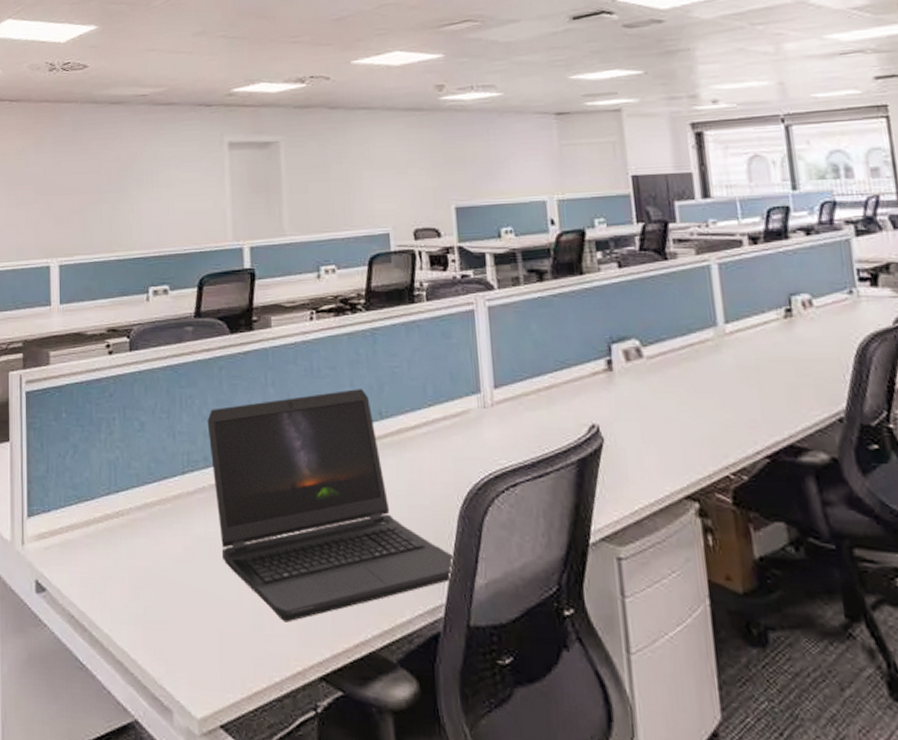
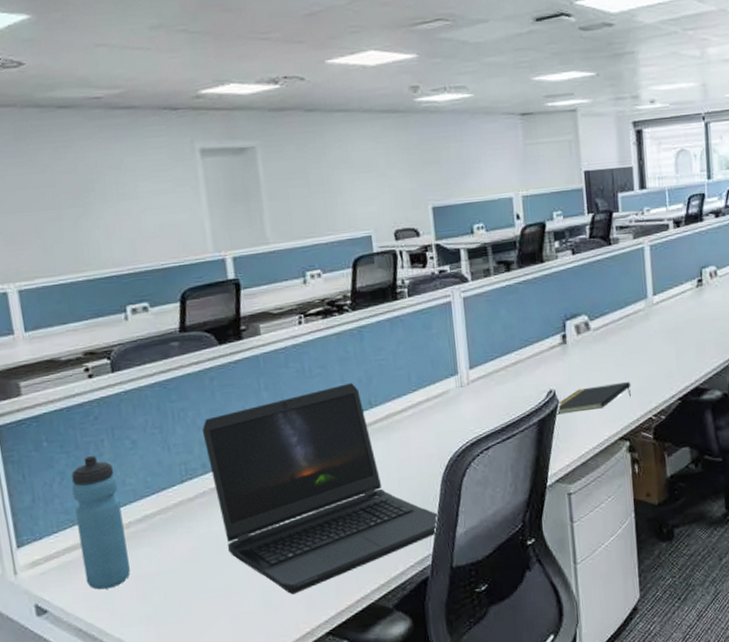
water bottle: none [82,432,125,577] -> present [71,455,130,590]
notepad: none [600,425,700,456] -> present [556,381,631,415]

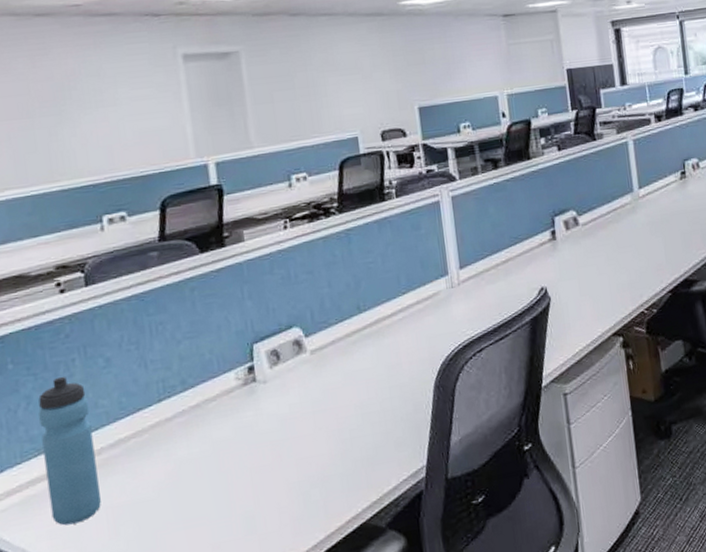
laptop computer: present [202,383,440,595] -> none [181,288,433,519]
notepad: present [556,381,631,415] -> none [548,275,622,313]

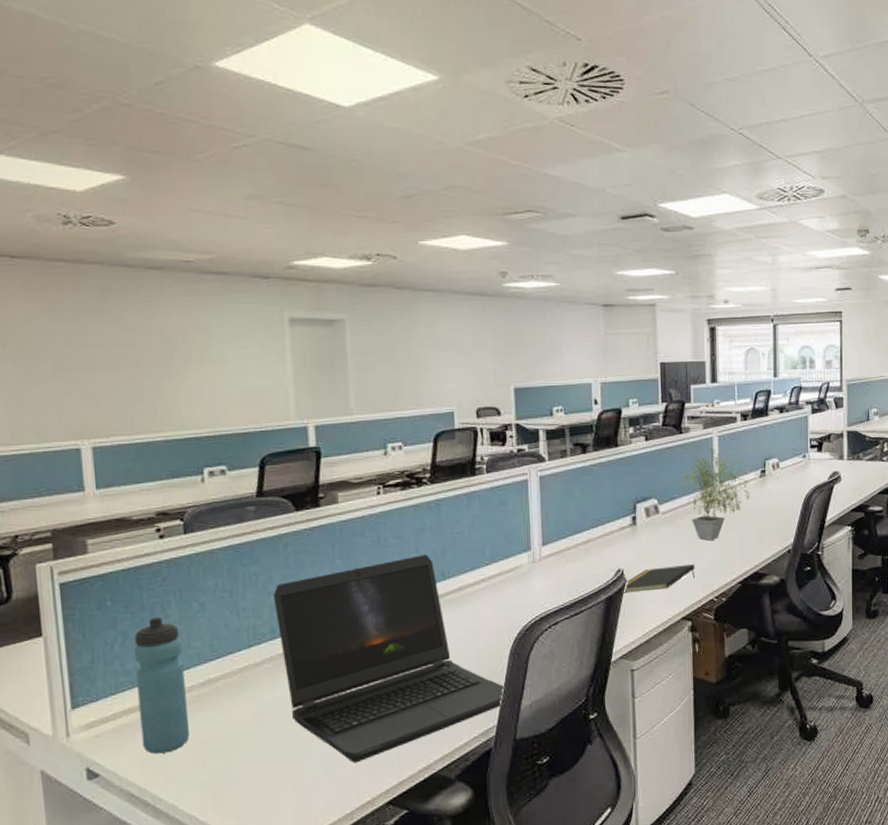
laptop computer: none [181,288,433,519] -> present [273,554,506,763]
notepad: none [548,275,622,313] -> present [623,563,696,593]
potted plant: none [598,153,673,250] -> present [681,448,751,541]

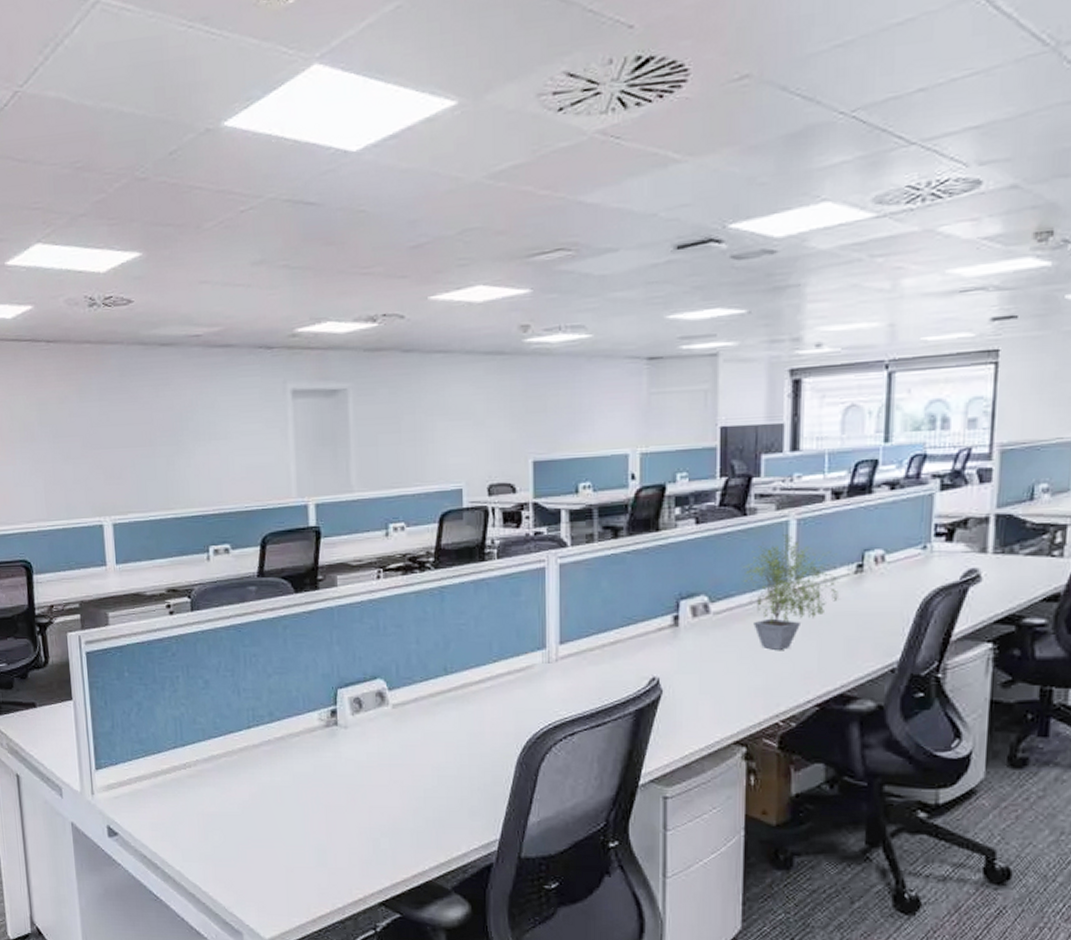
water bottle: present [134,616,189,754] -> none [147,690,194,822]
laptop computer: present [273,554,506,763] -> none [271,646,511,858]
notepad: present [623,563,696,593] -> none [658,677,756,707]

